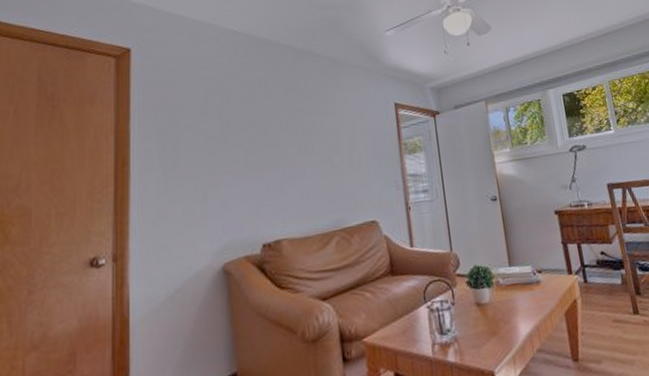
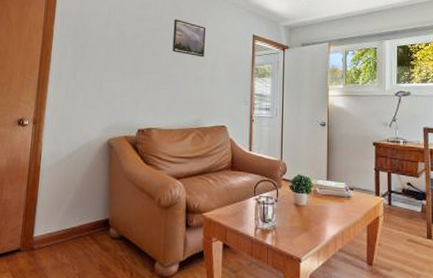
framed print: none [293,96,337,140] -> present [172,19,206,58]

